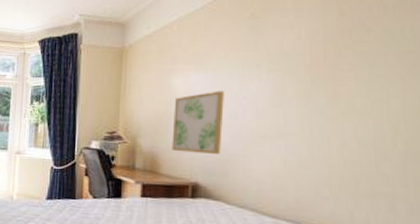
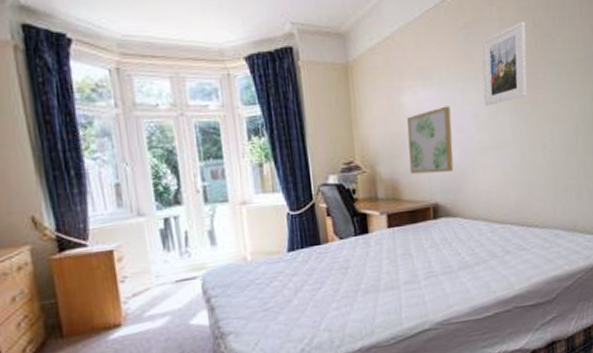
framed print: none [267,12,329,94] -> present [482,22,528,106]

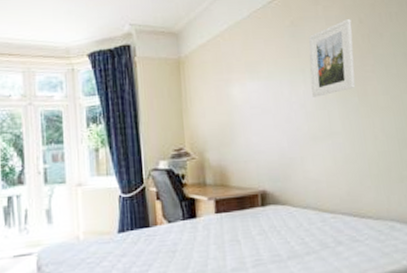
wall art: present [406,106,454,175] -> none [235,97,282,162]

